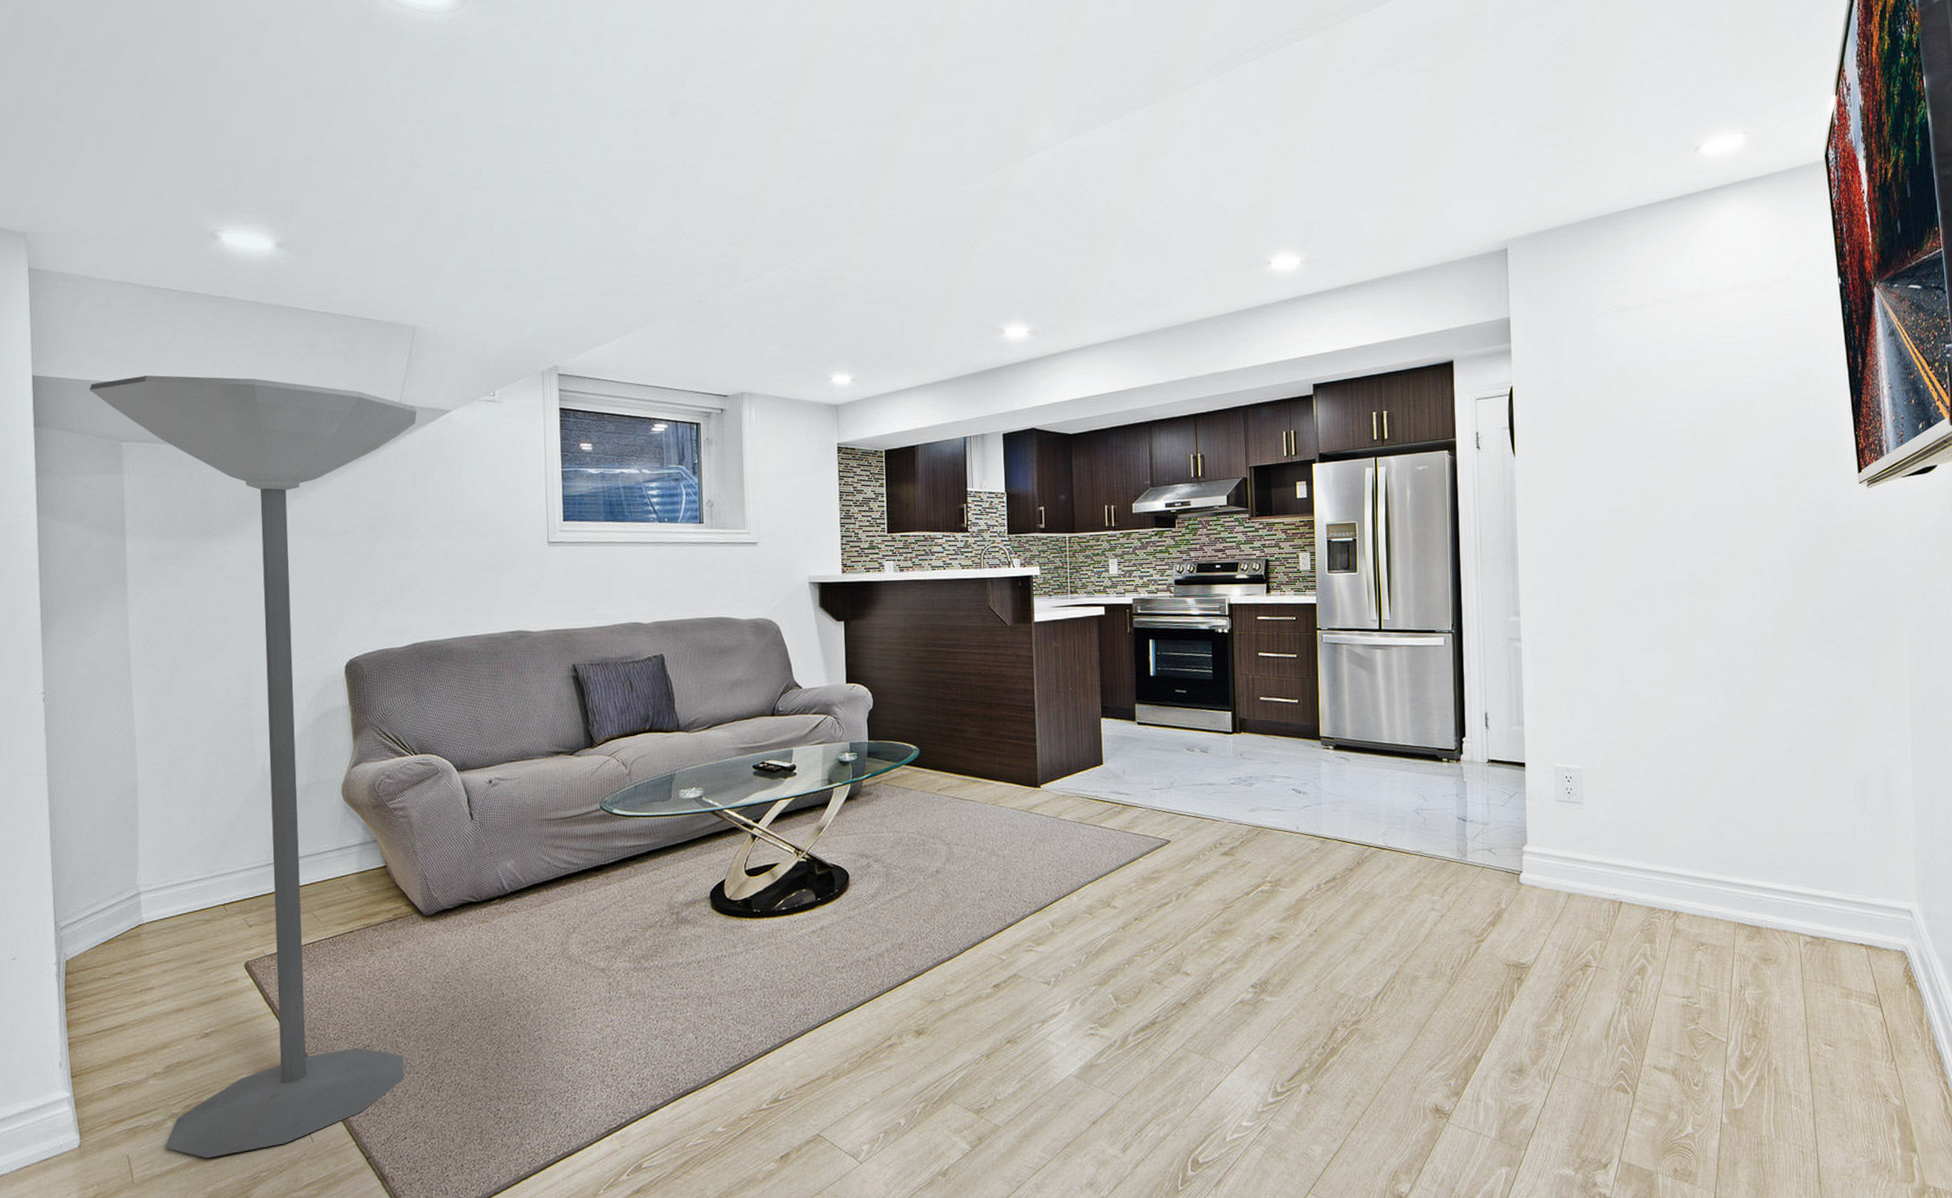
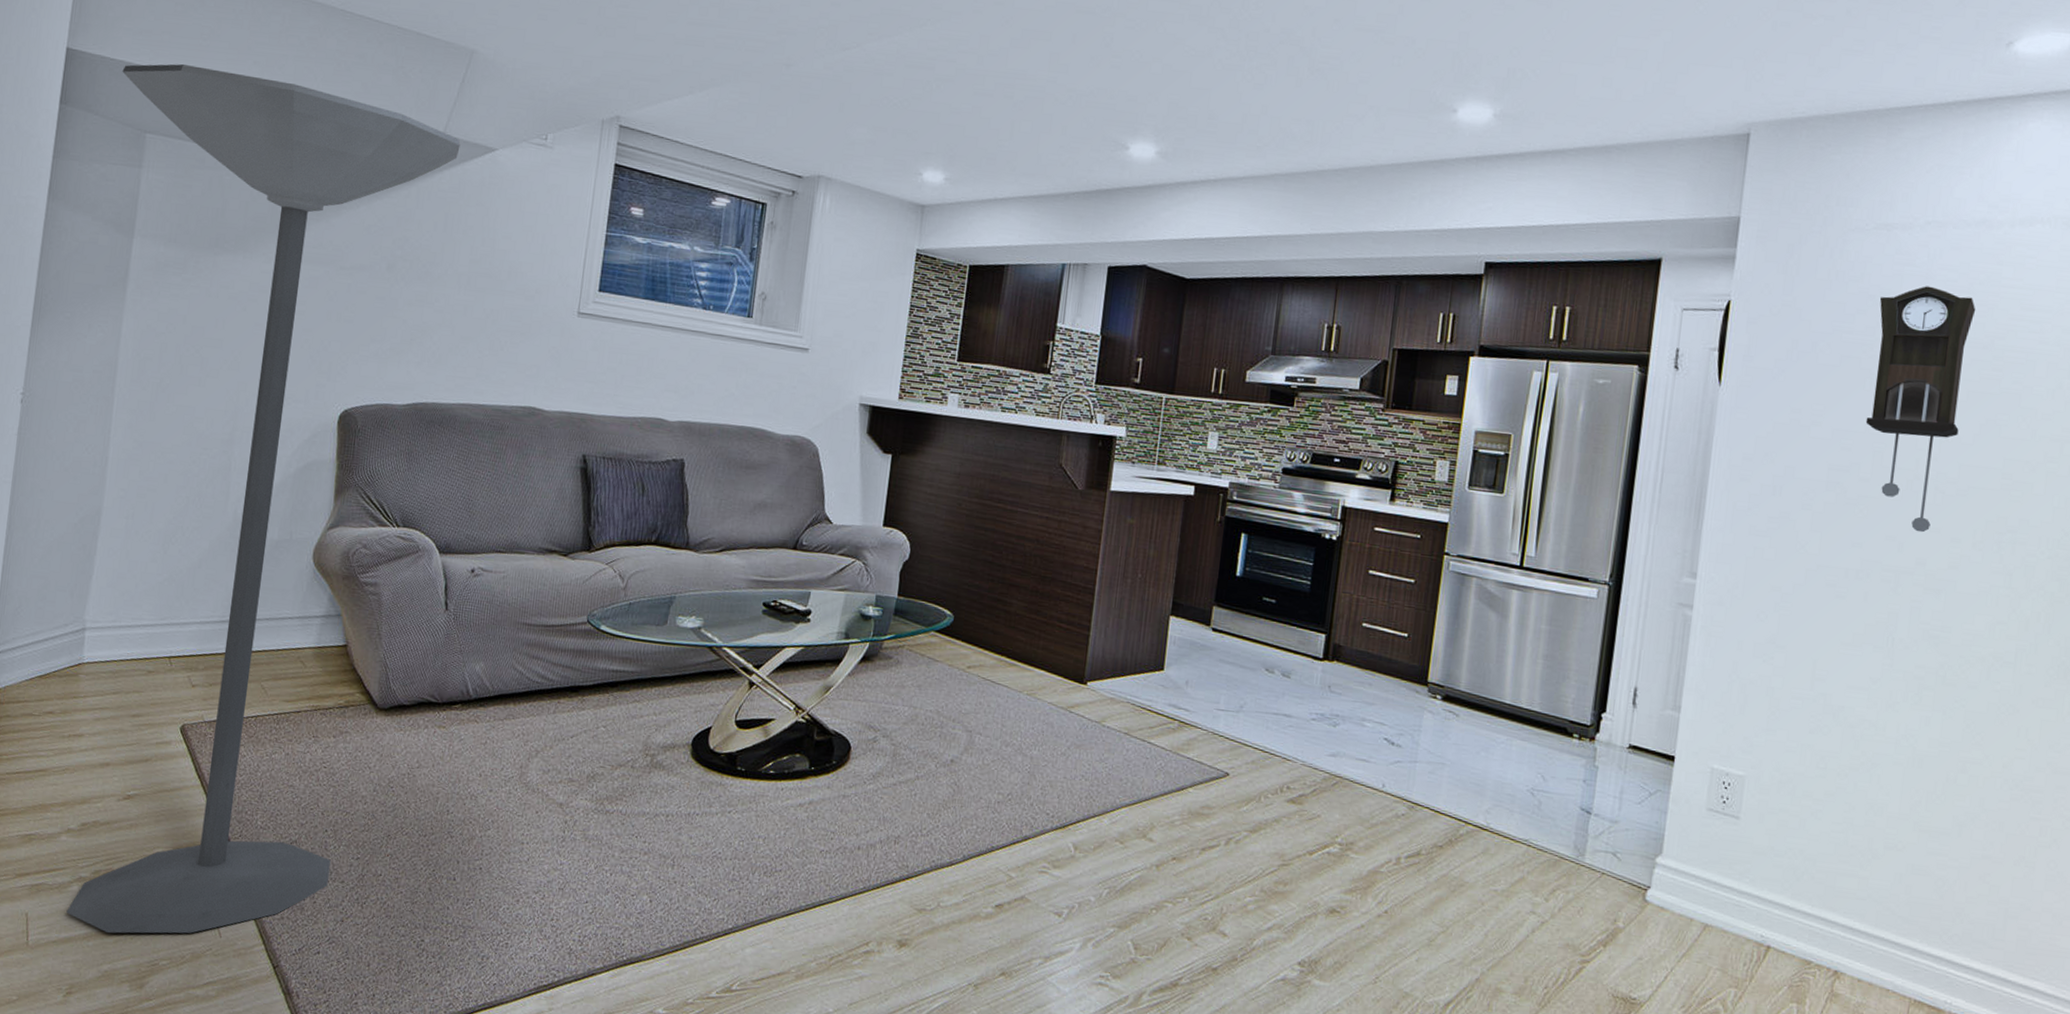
pendulum clock: none [1628,352,1704,551] -> present [1865,286,1976,533]

